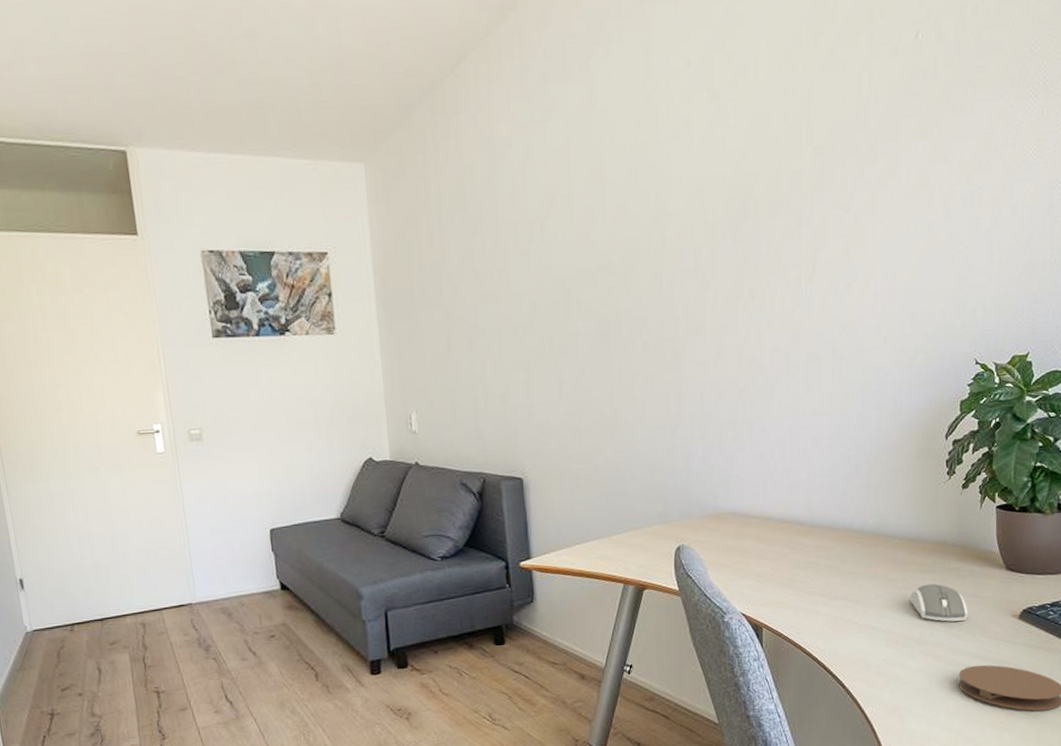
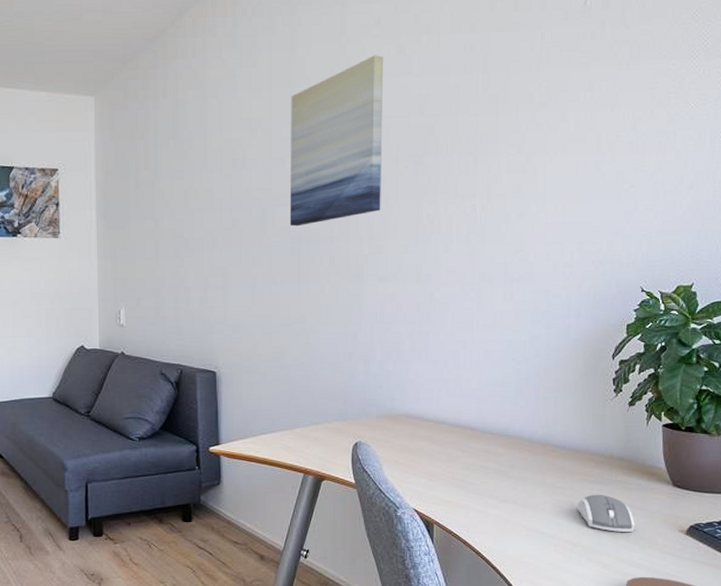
wall art: none [592,104,697,309] -> present [289,55,384,227]

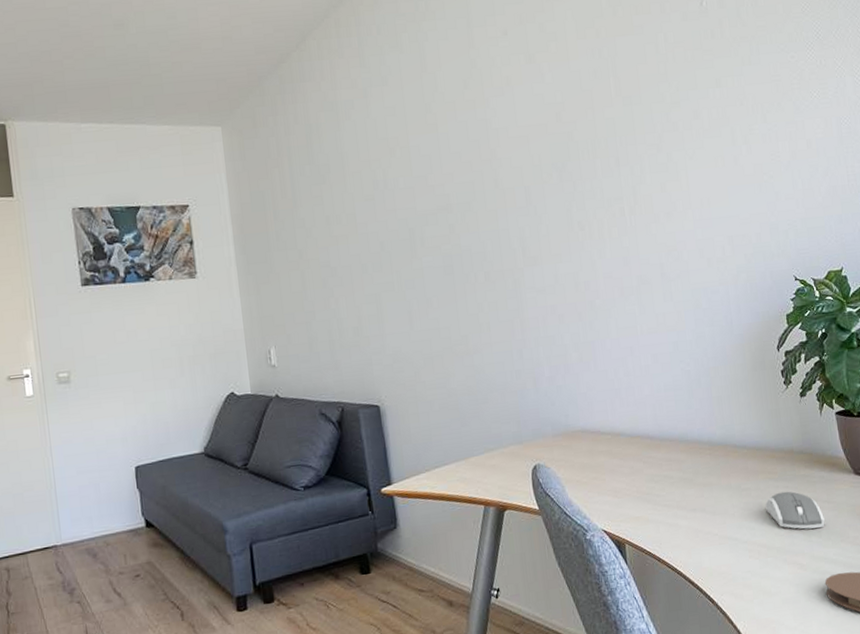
wall art: present [289,55,384,227] -> none [426,66,531,245]

